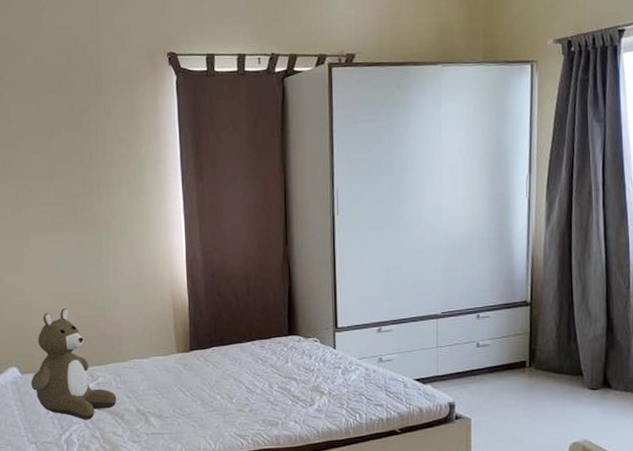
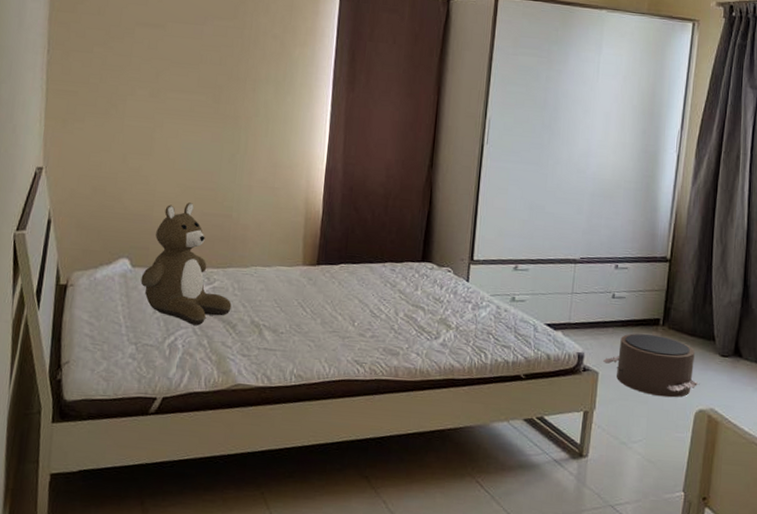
pouf: none [473,377,572,435] -> present [602,333,700,398]

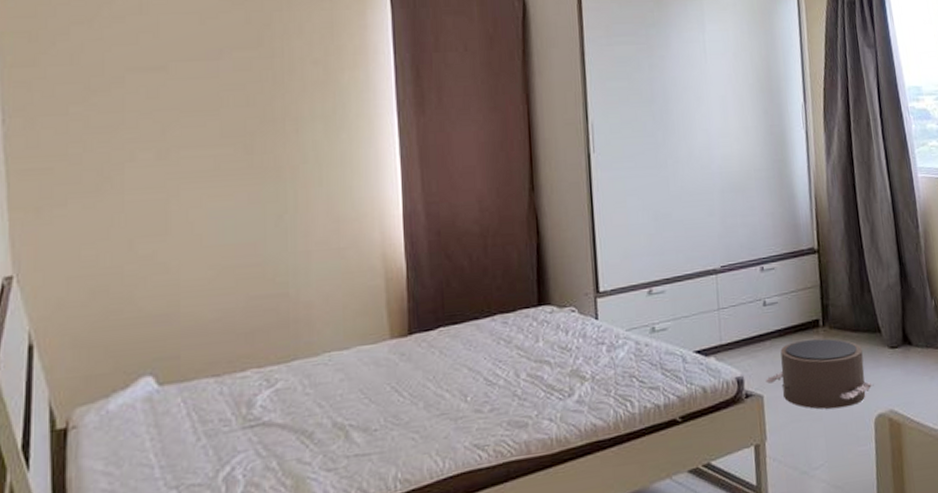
teddy bear: present [140,203,232,326] -> none [174,286,304,446]

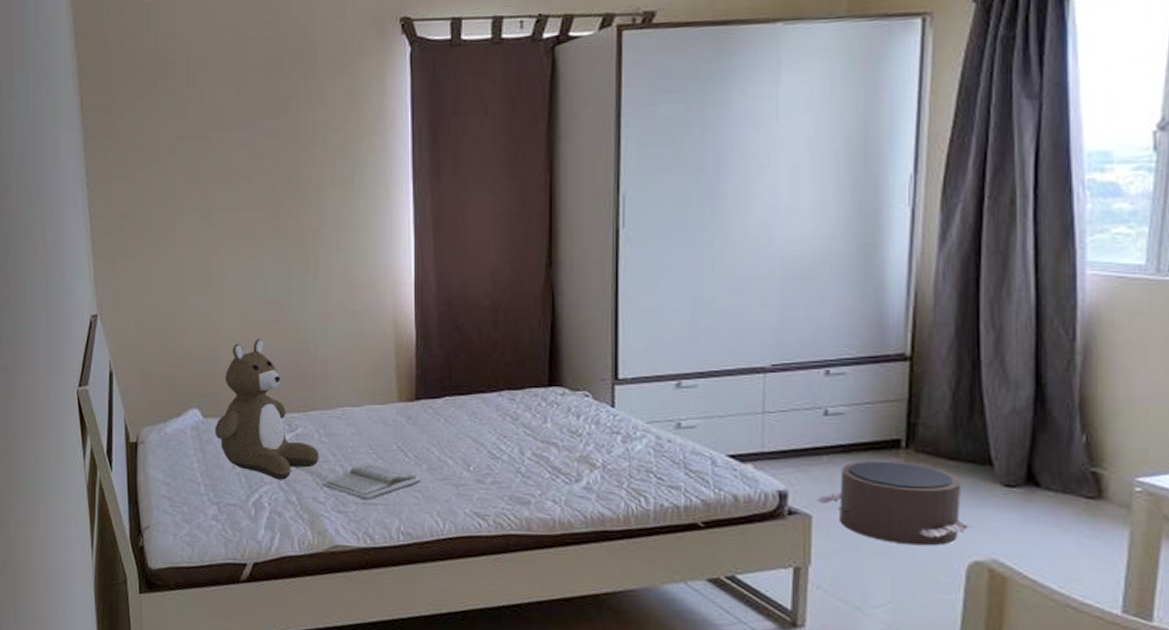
teddy bear: none [174,286,304,446] -> present [215,339,319,480]
book: none [306,410,418,452] -> present [321,464,421,501]

